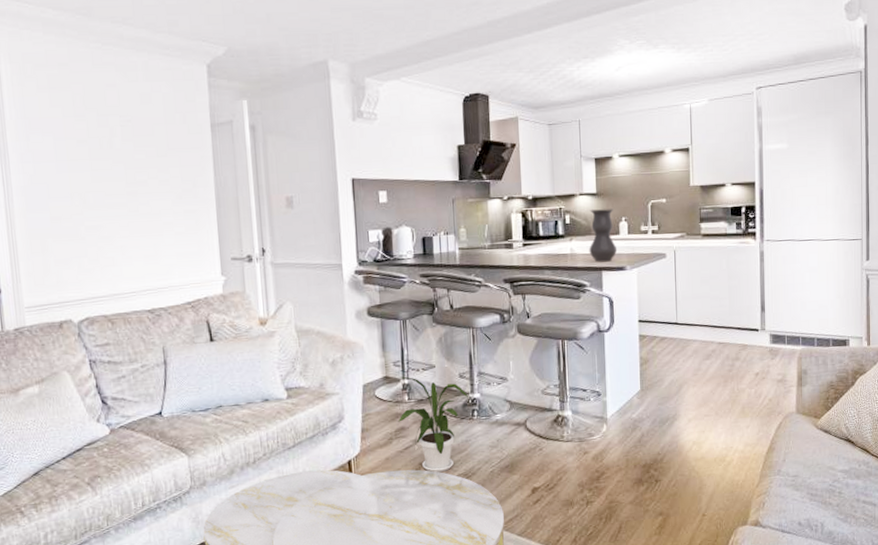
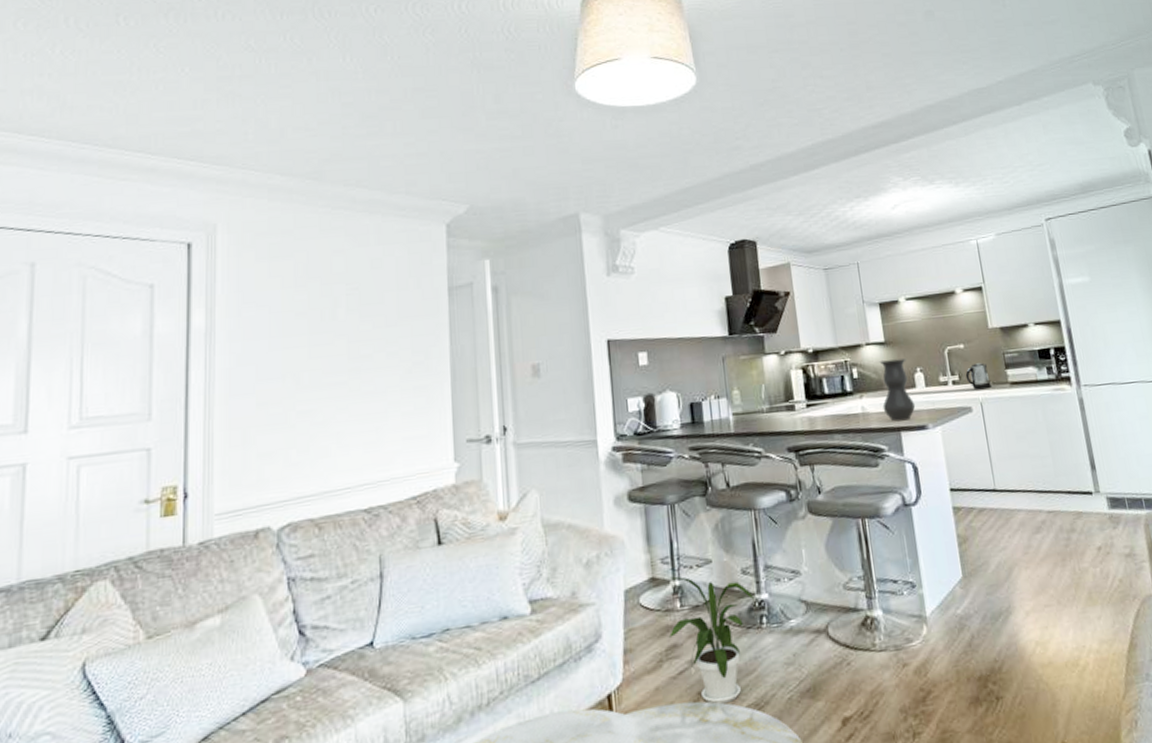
kettle: none [664,216,685,240] -> present [965,363,991,391]

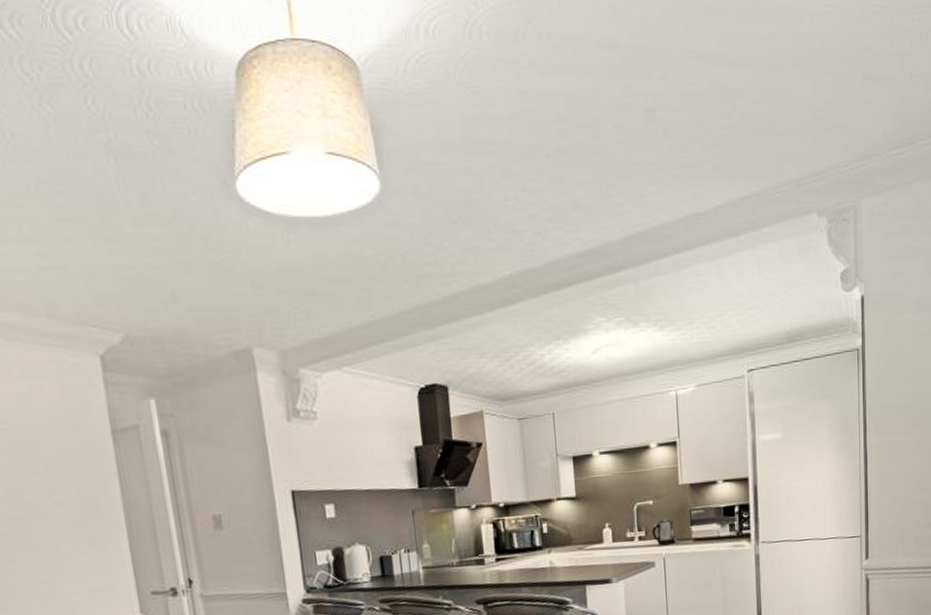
vase: present [879,358,916,422] -> none [569,514,602,576]

